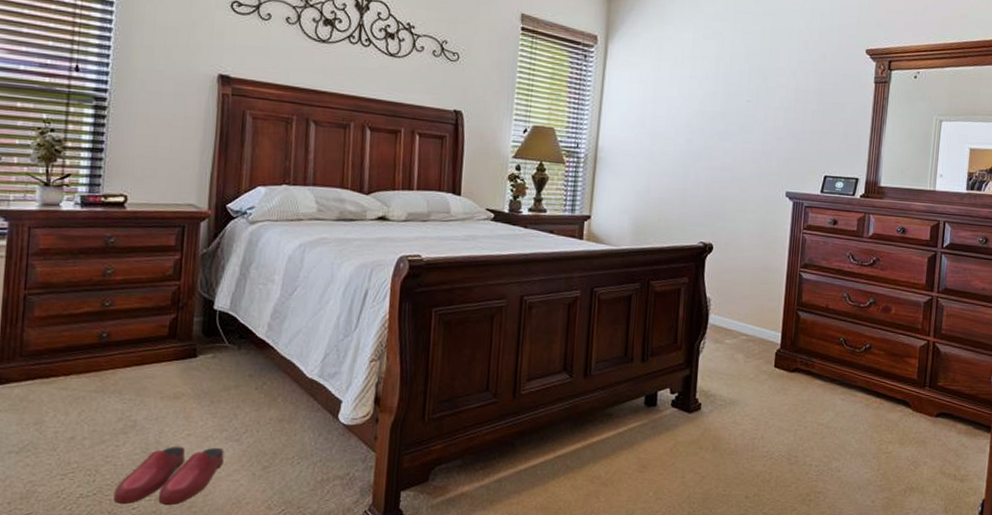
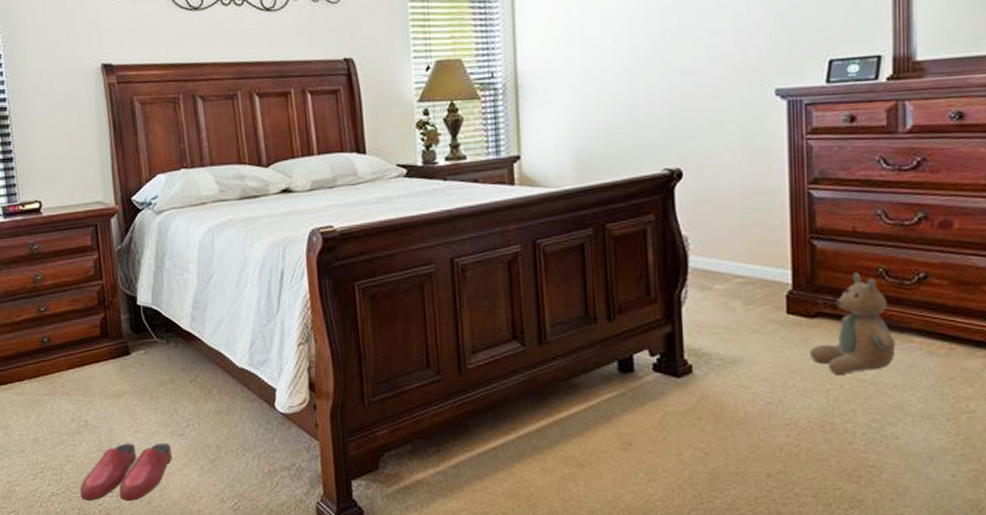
teddy bear: none [787,340,846,418] -> present [810,273,896,374]

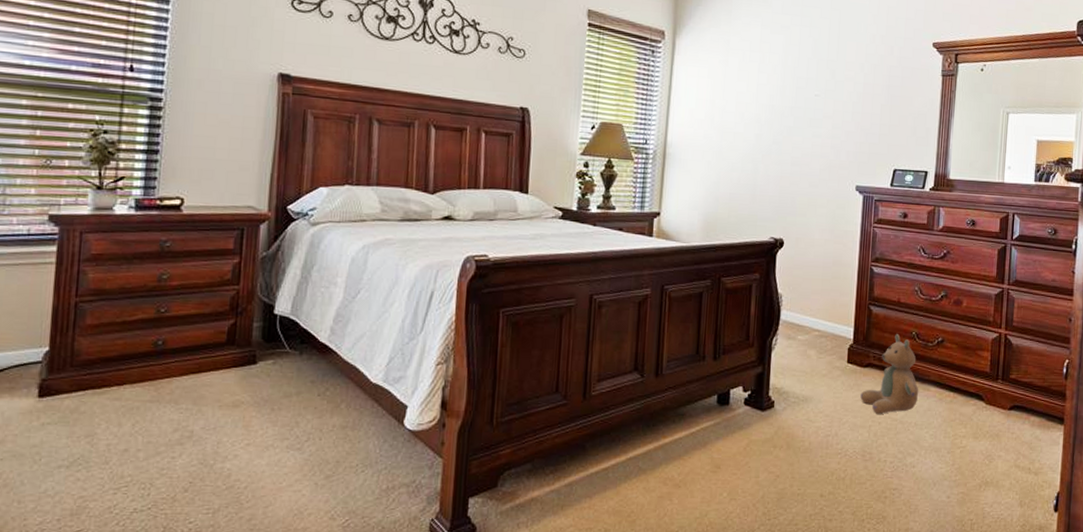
slippers: present [79,442,172,500] -> none [169,456,286,517]

